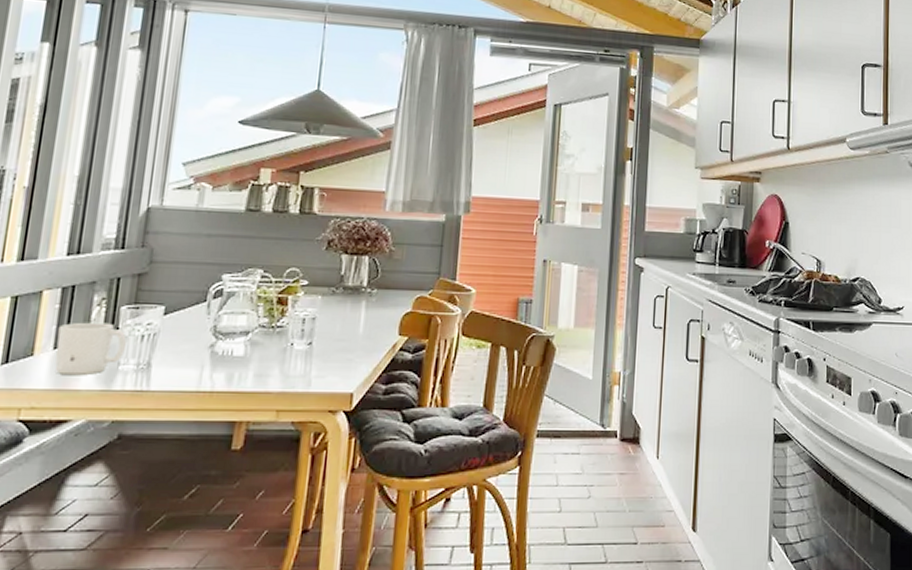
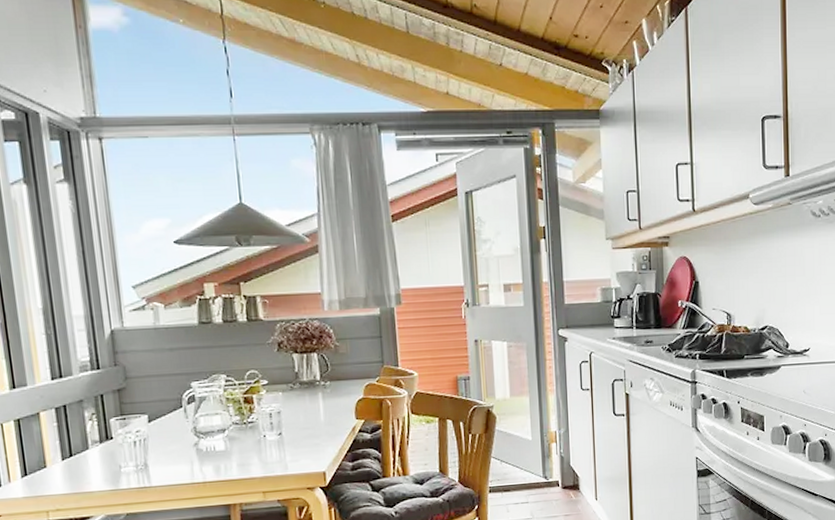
mug: present [55,322,126,375] -> none [61,434,123,480]

